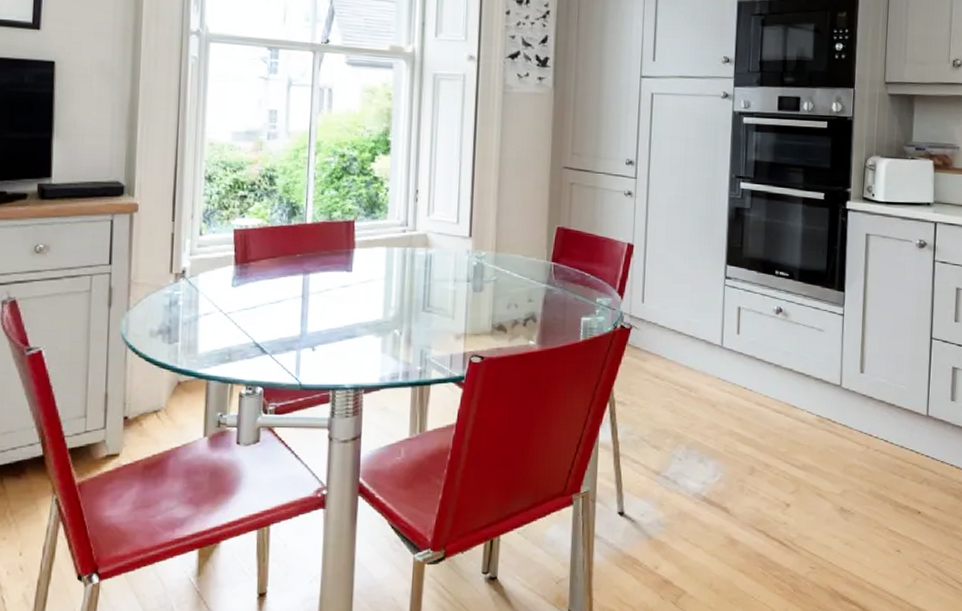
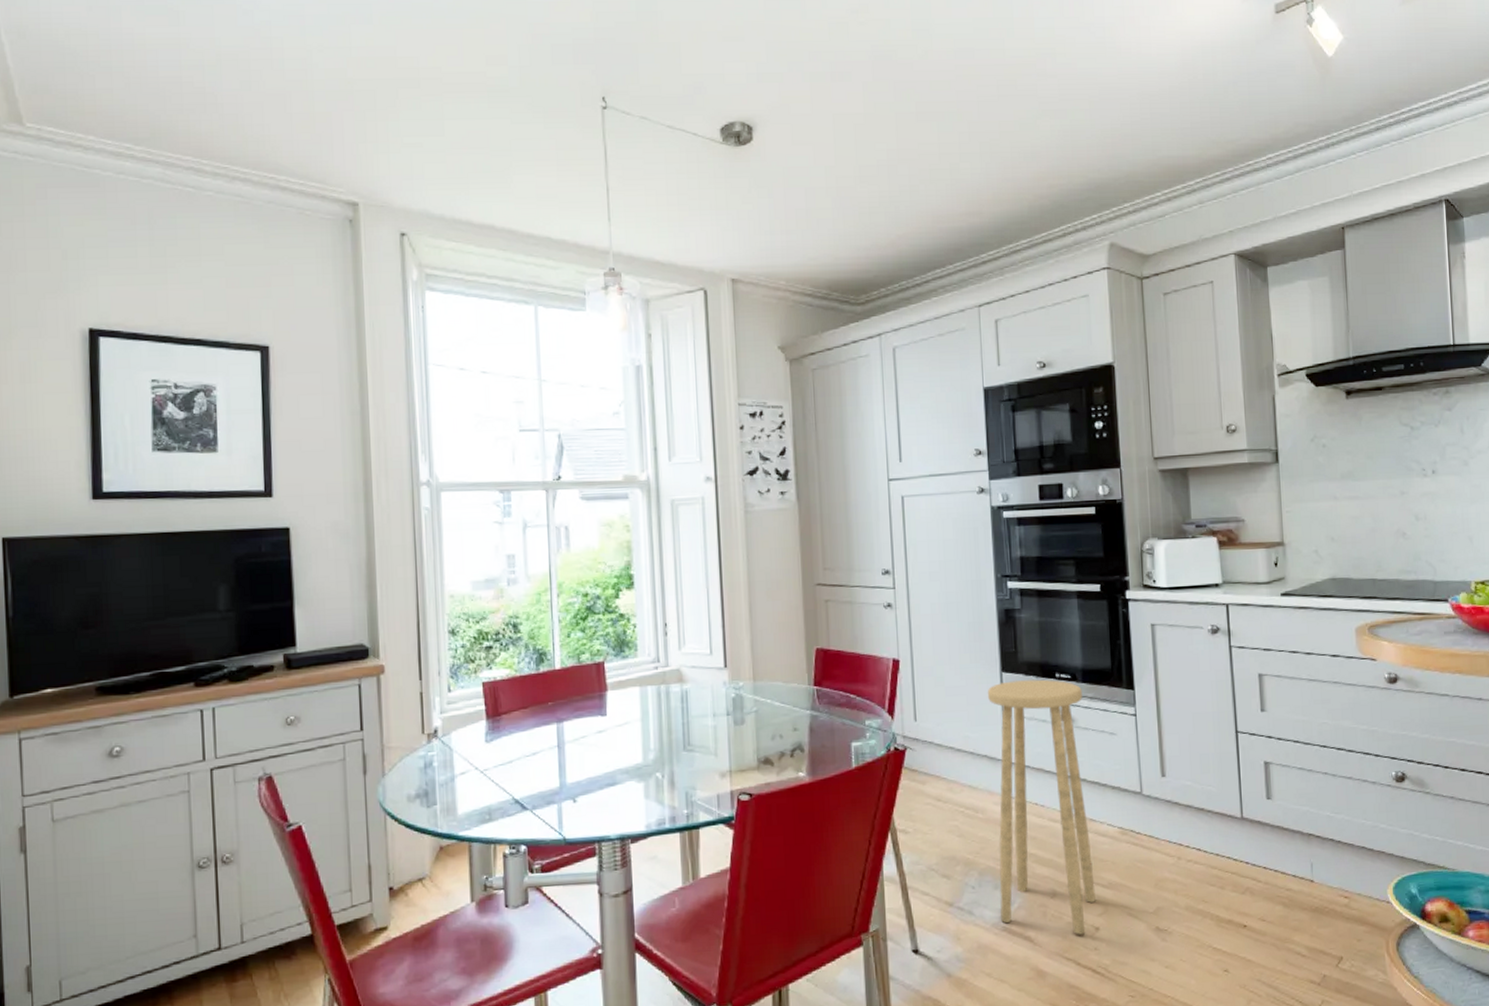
stool: none [702,274,798,510] -> present [987,679,1096,935]

